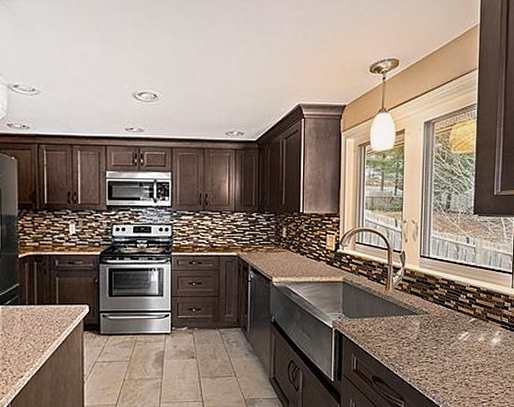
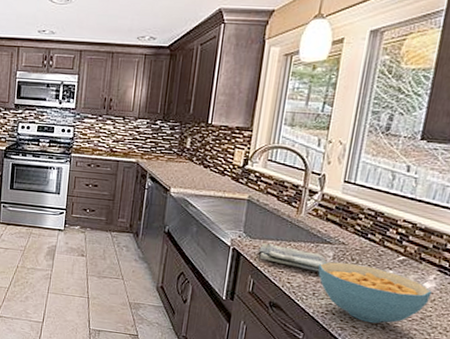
dish towel: none [358,321,415,342] -> present [258,243,327,272]
cereal bowl: none [409,329,499,383] -> present [318,261,432,324]

